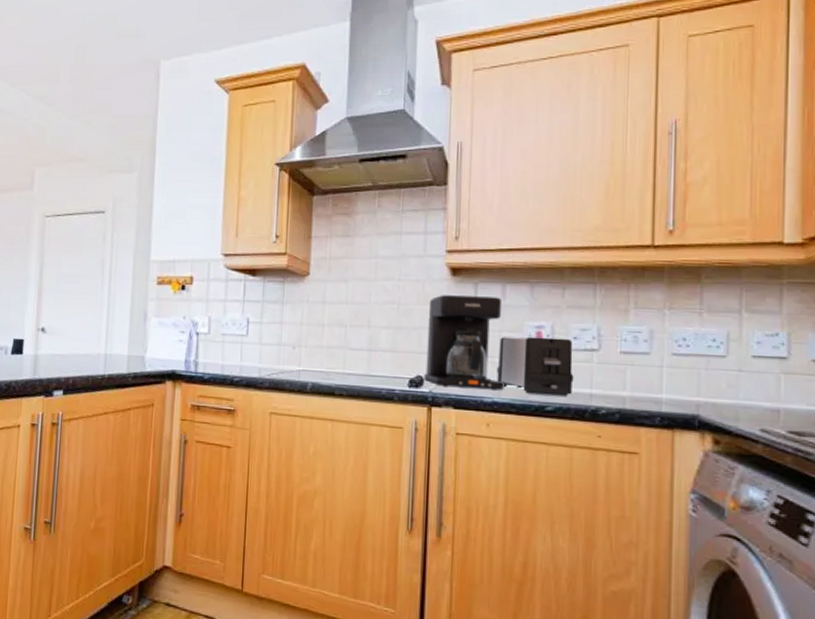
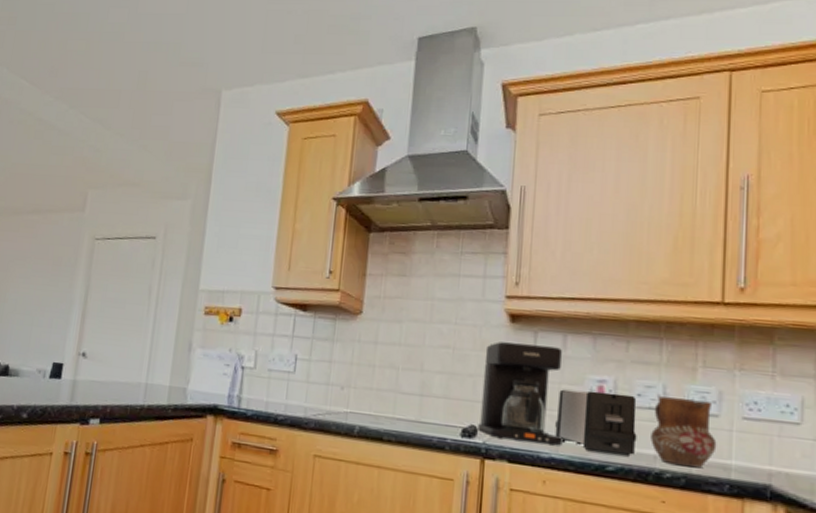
ceramic pitcher: none [587,338,649,404] -> present [651,396,717,468]

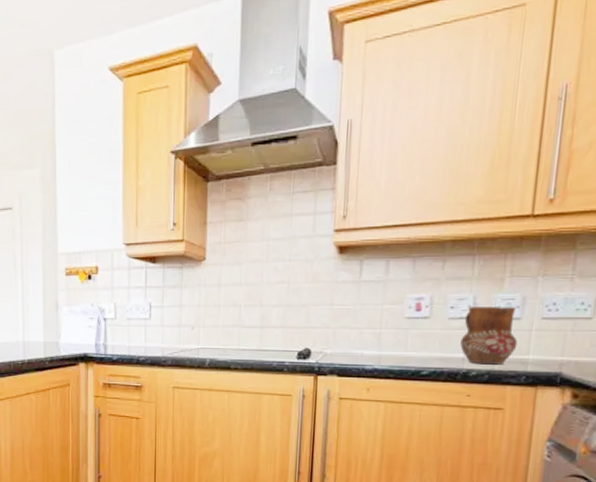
coffee maker: present [478,342,563,447] -> none [311,272,385,360]
toaster: present [555,389,637,457] -> none [378,308,450,361]

